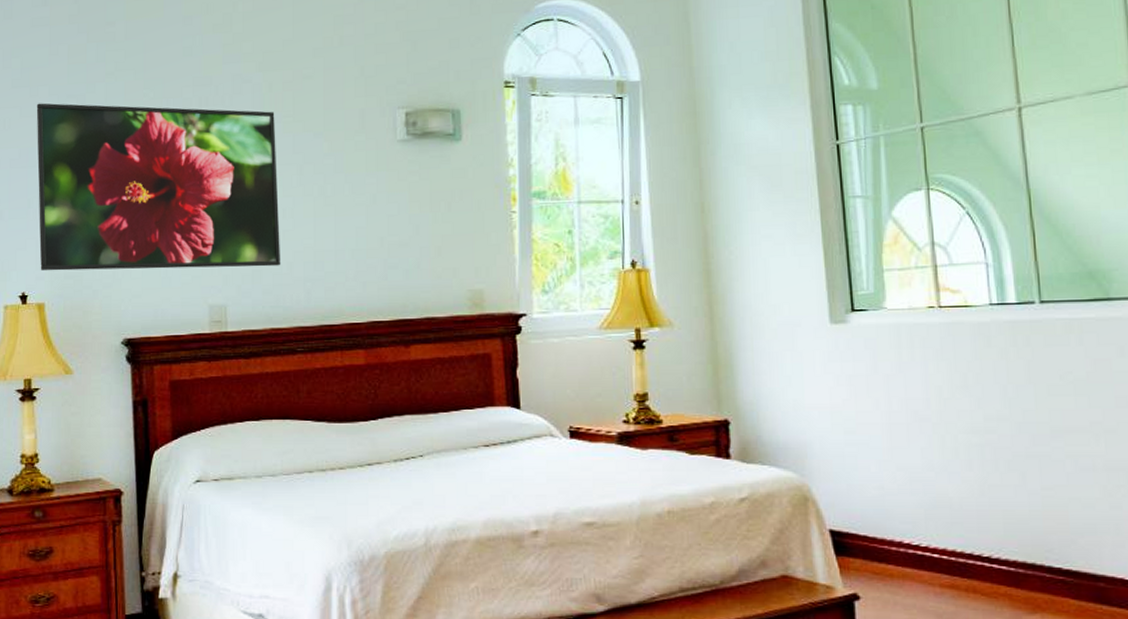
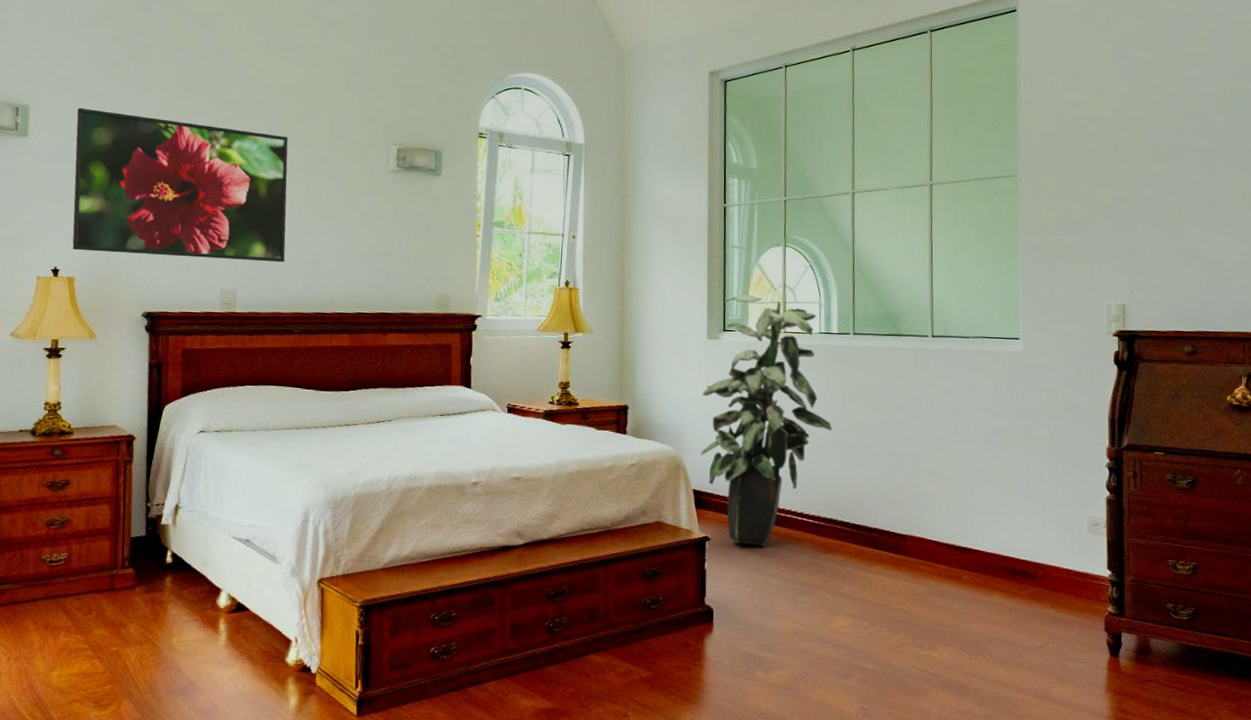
indoor plant: none [829,260,1022,605] -> present [700,294,832,546]

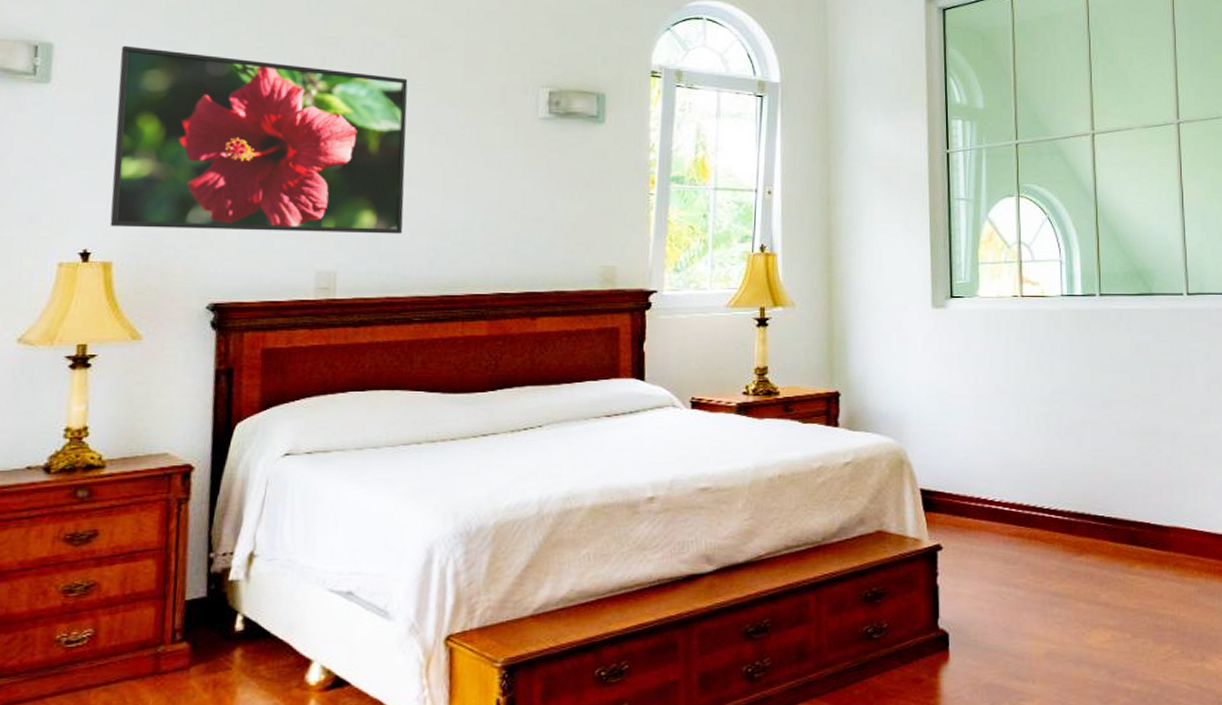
indoor plant: present [700,294,832,546] -> none [927,254,1080,552]

